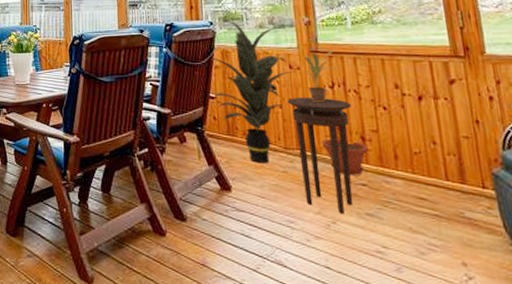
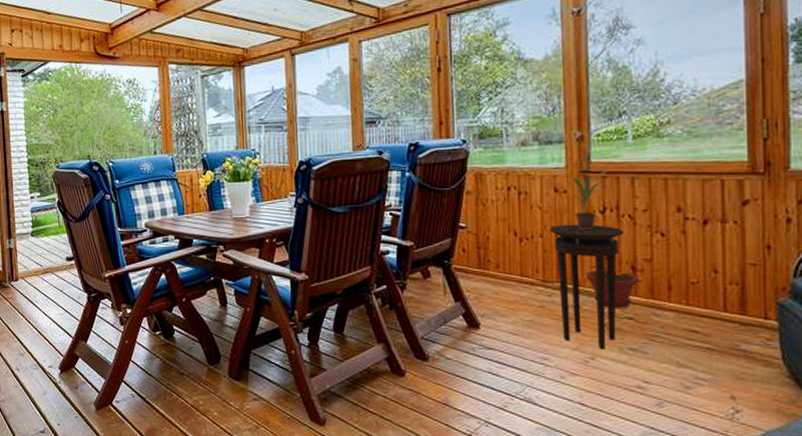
indoor plant: present [212,21,292,163] -> none [463,138,558,298]

